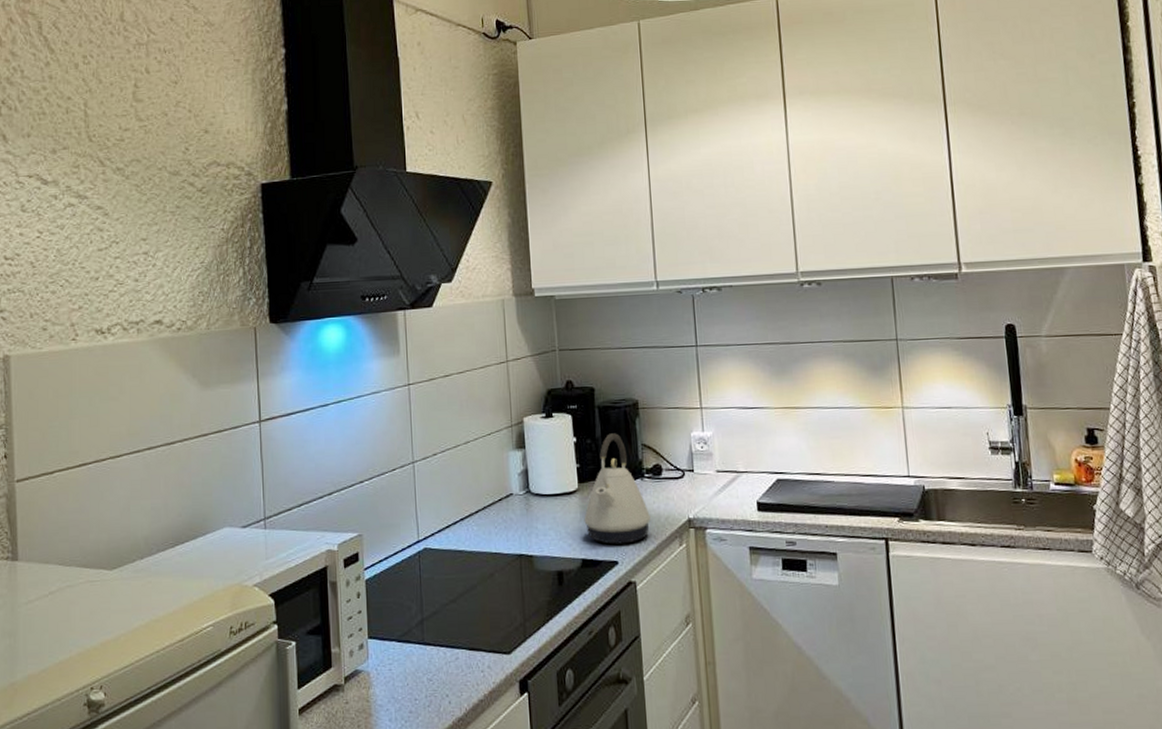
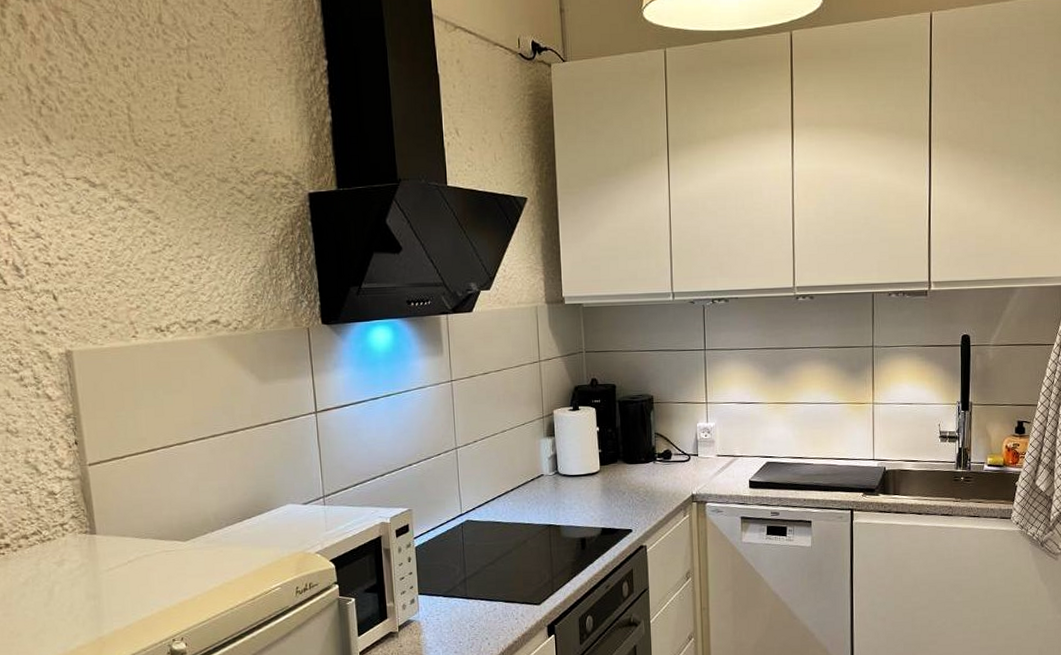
kettle: present [584,433,651,545] -> none [604,424,660,516]

